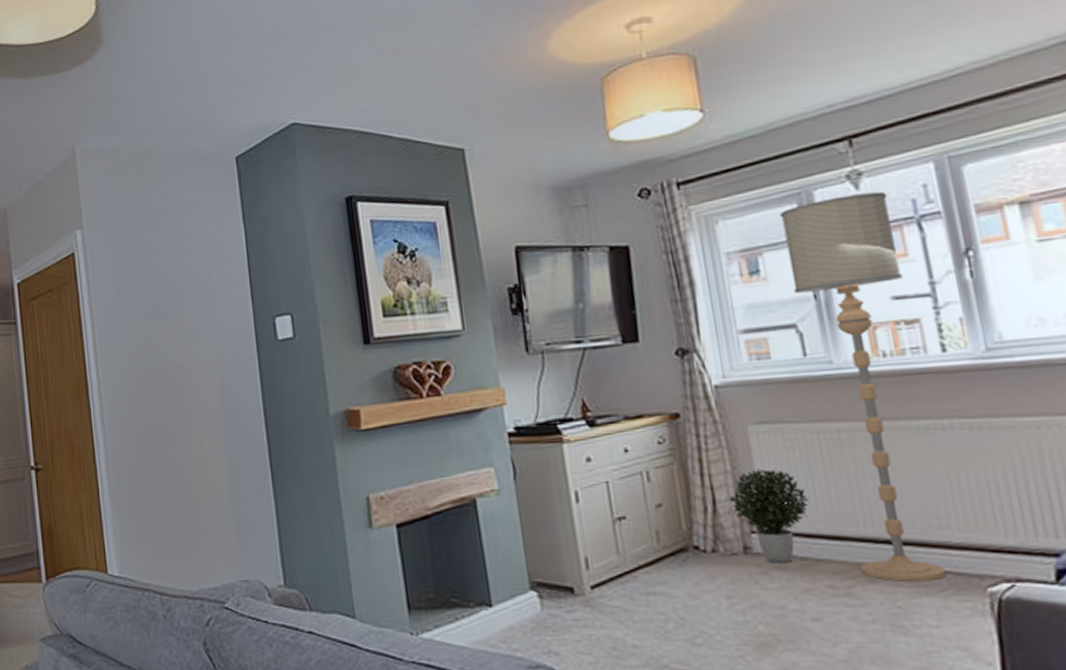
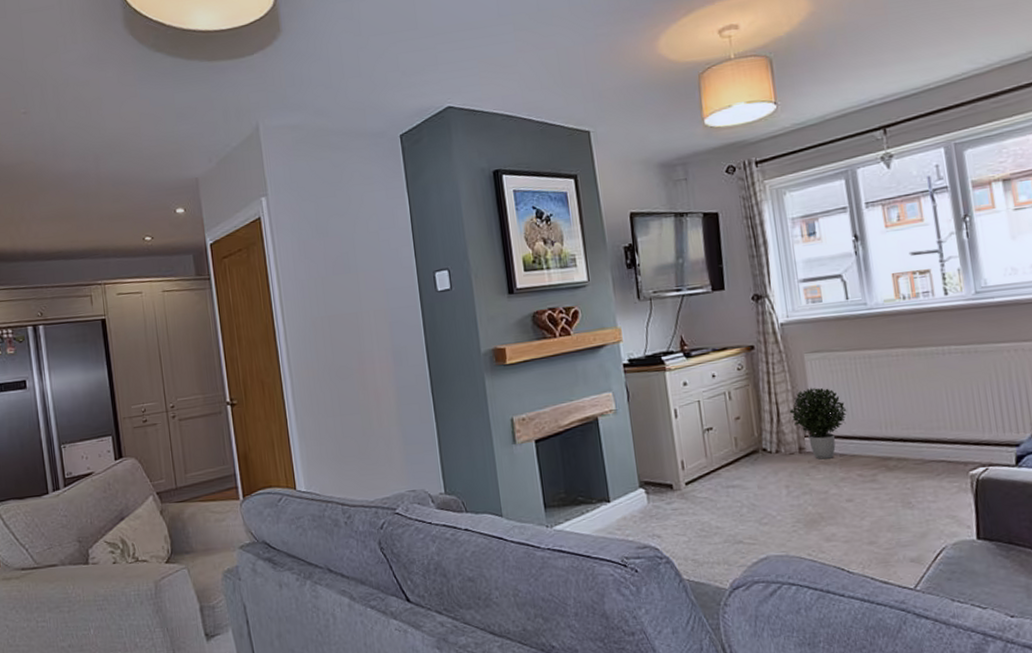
floor lamp: present [779,191,947,582] -> none [831,170,942,469]

